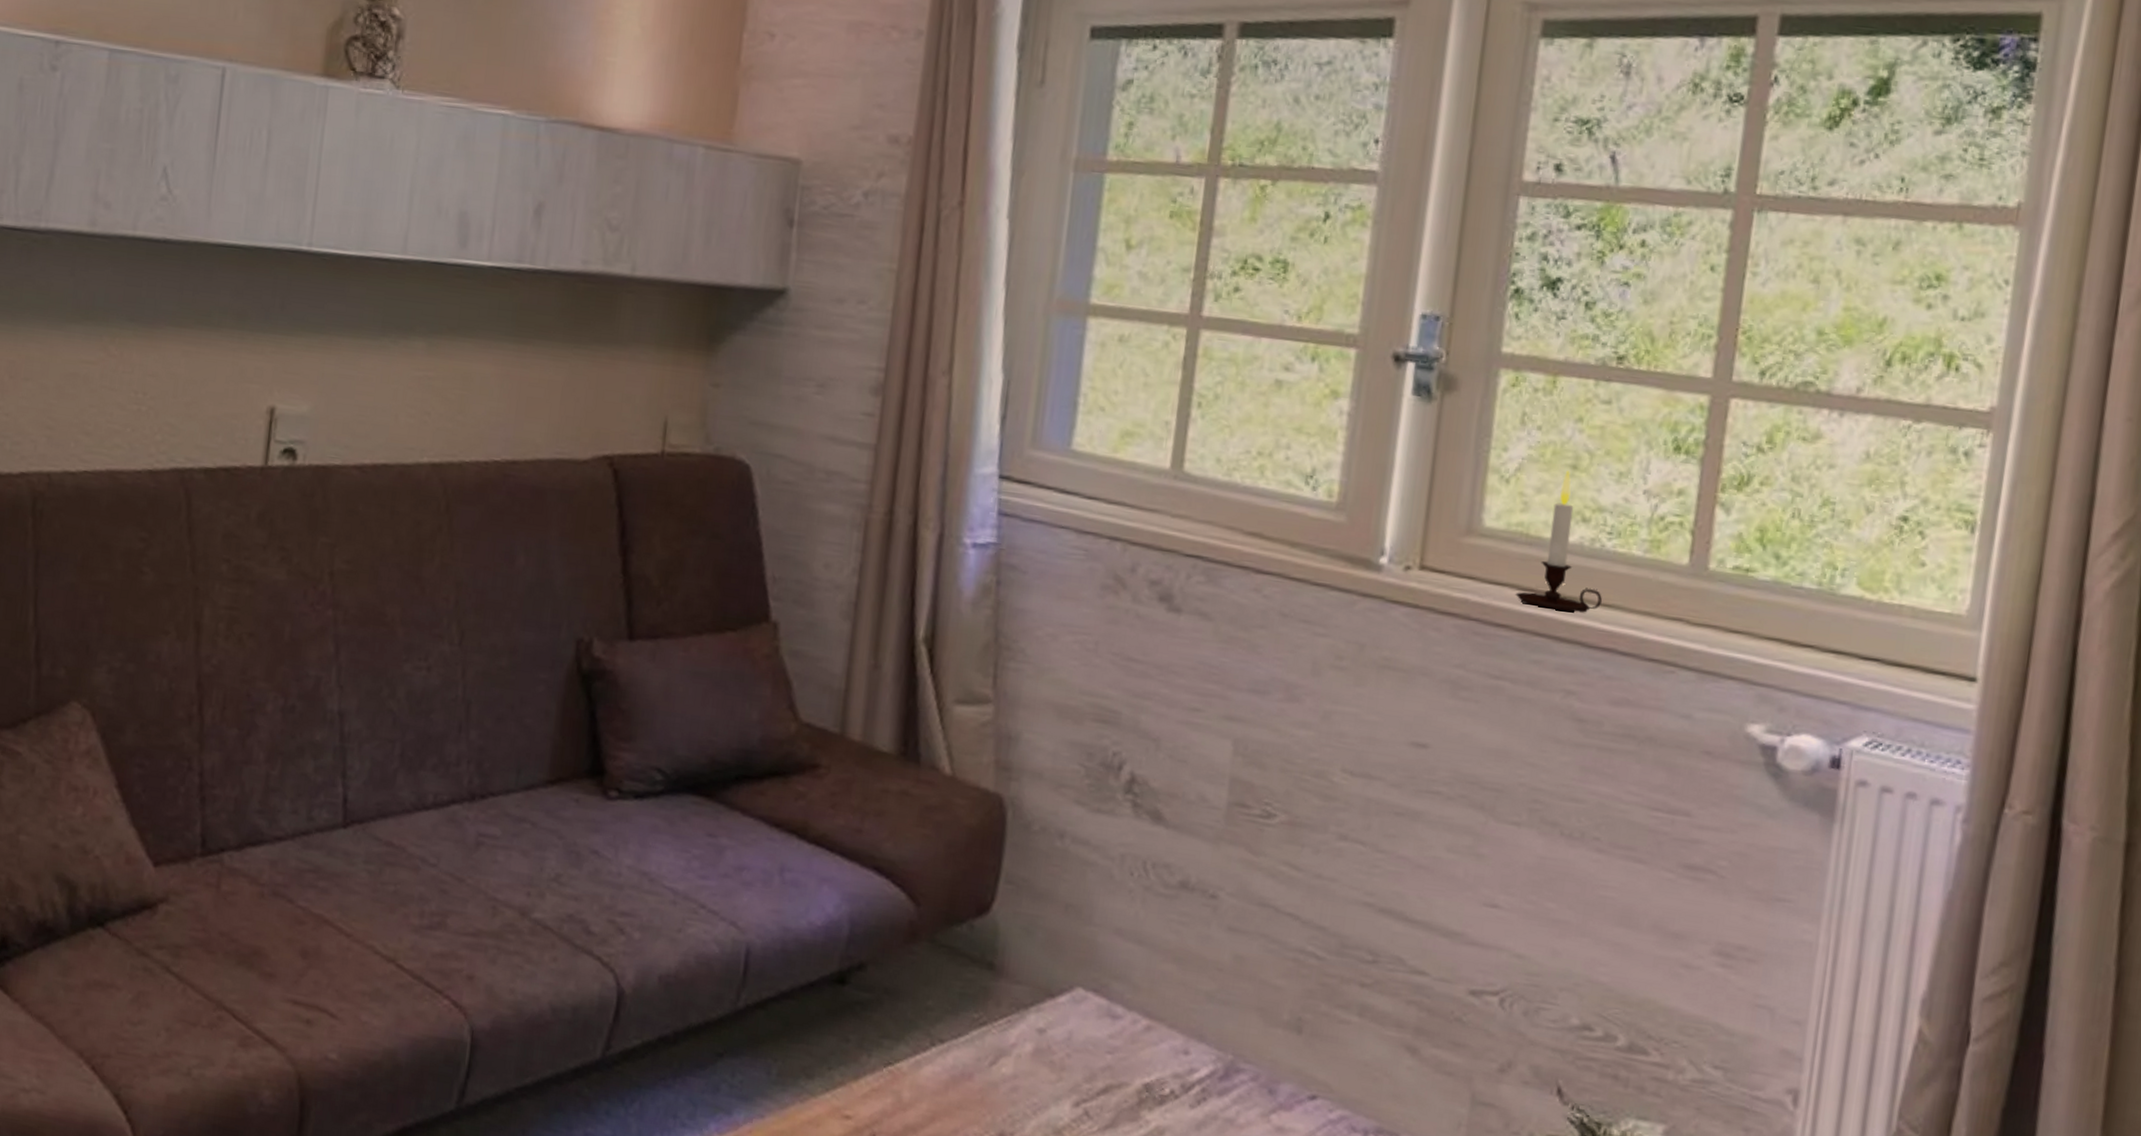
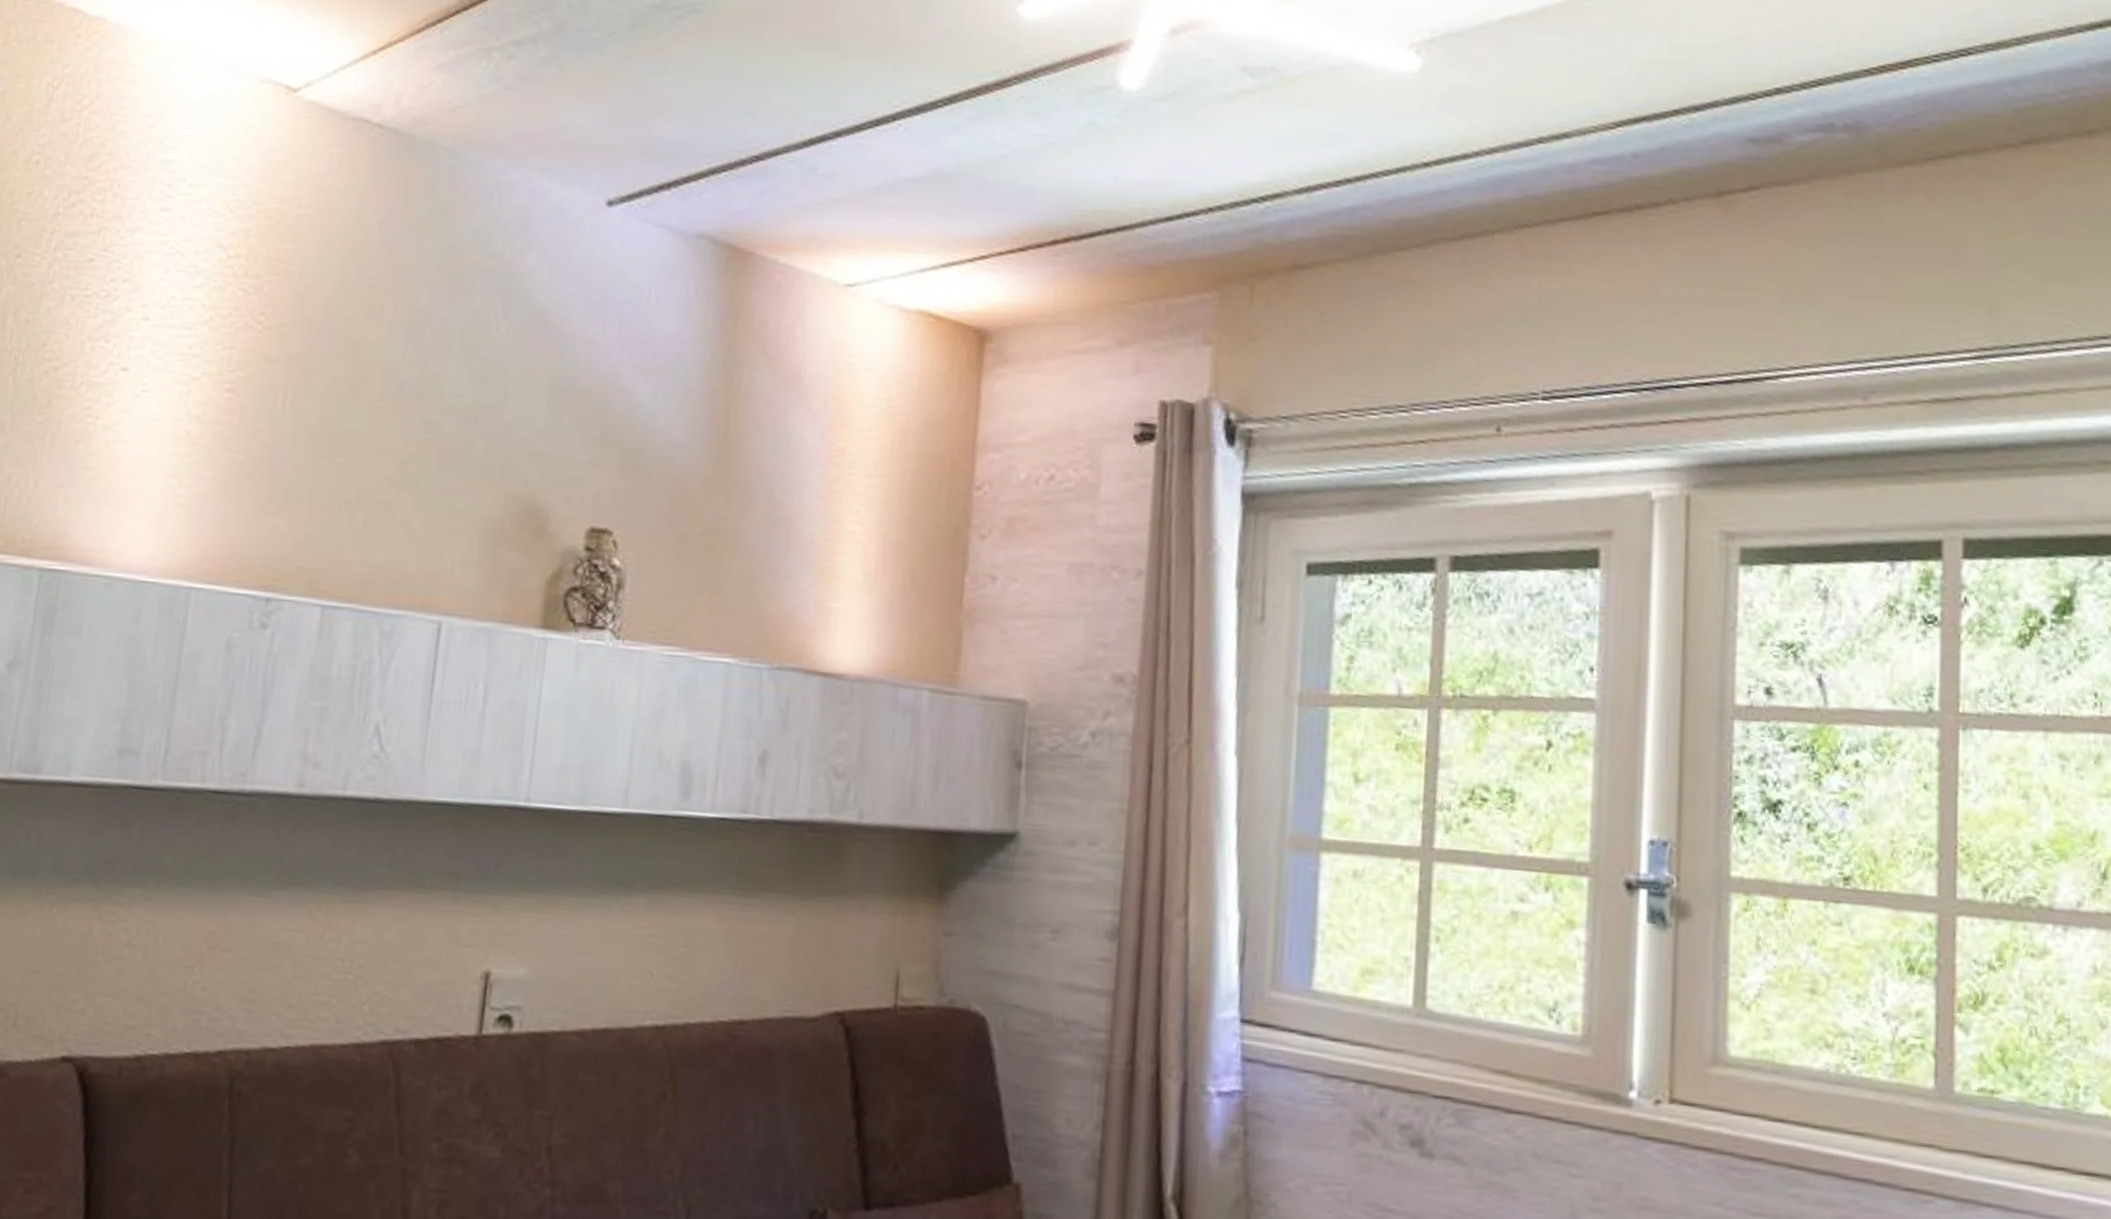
candle: present [1515,470,1602,613] -> none [1767,995,1853,1143]

